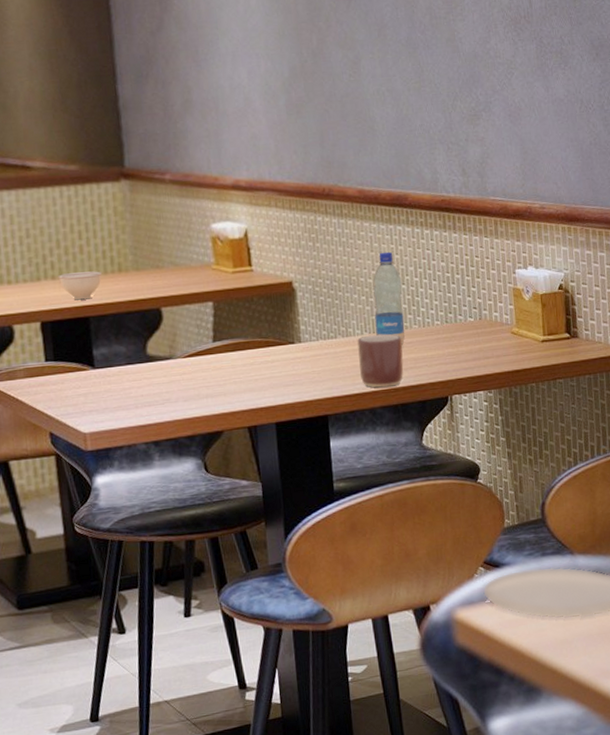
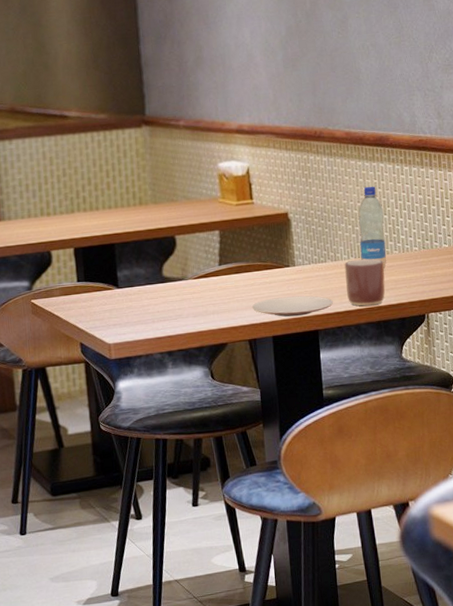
bowl: present [58,271,103,300] -> none [89,204,126,230]
plate: none [251,376,346,401] -> present [251,295,334,317]

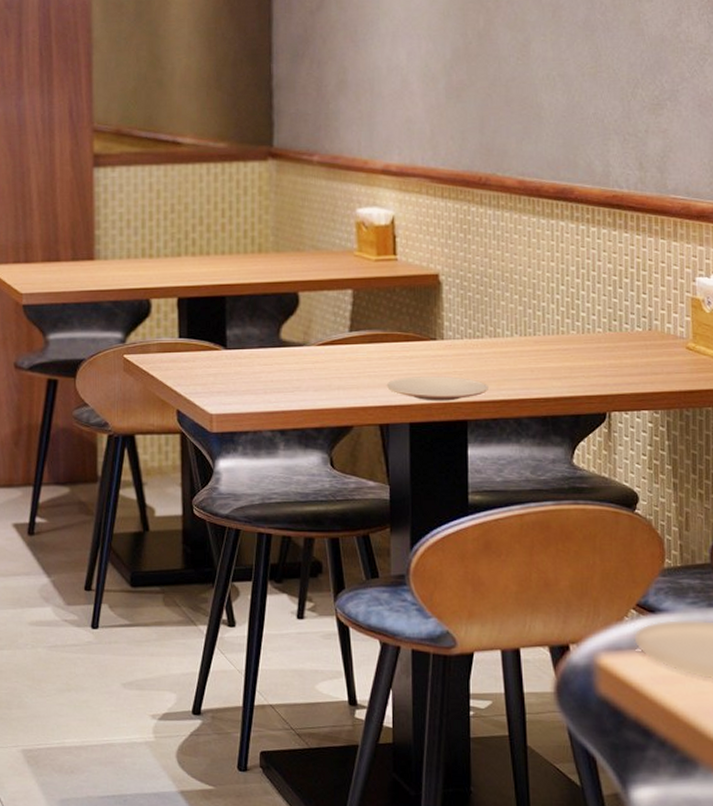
mug: present [344,258,385,306] -> none [506,337,557,396]
bottle: present [358,186,387,269] -> none [527,248,561,352]

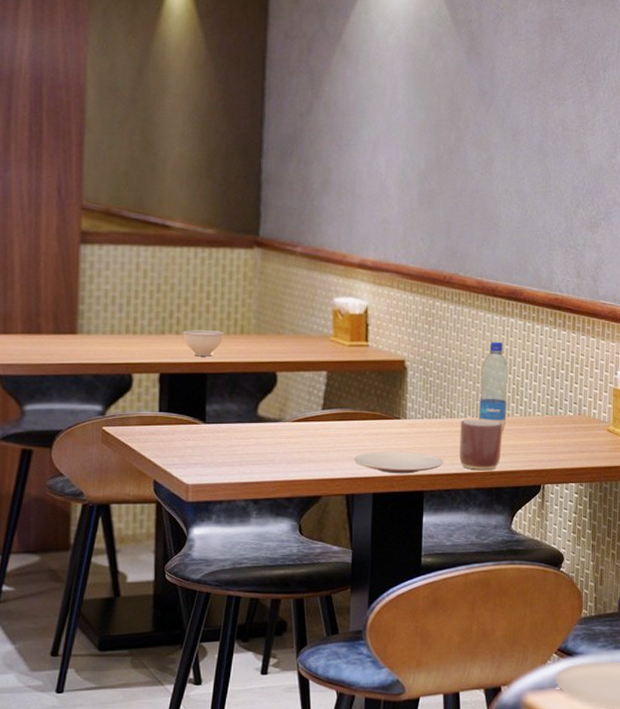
bowl: none [198,250,242,278] -> present [182,330,225,357]
mug: none [506,337,557,396] -> present [459,418,503,470]
bottle: none [527,248,561,352] -> present [479,341,509,432]

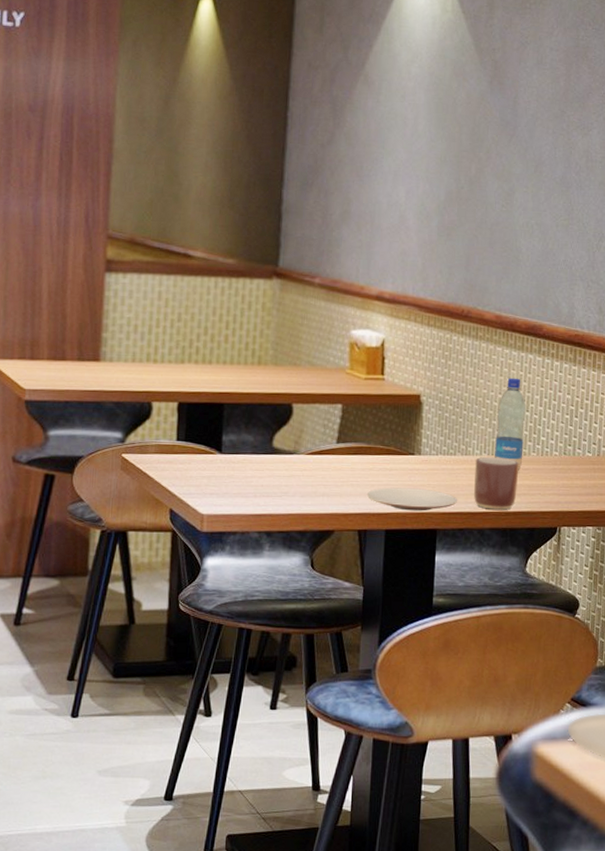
bowl: present [182,330,225,357] -> none [201,359,243,387]

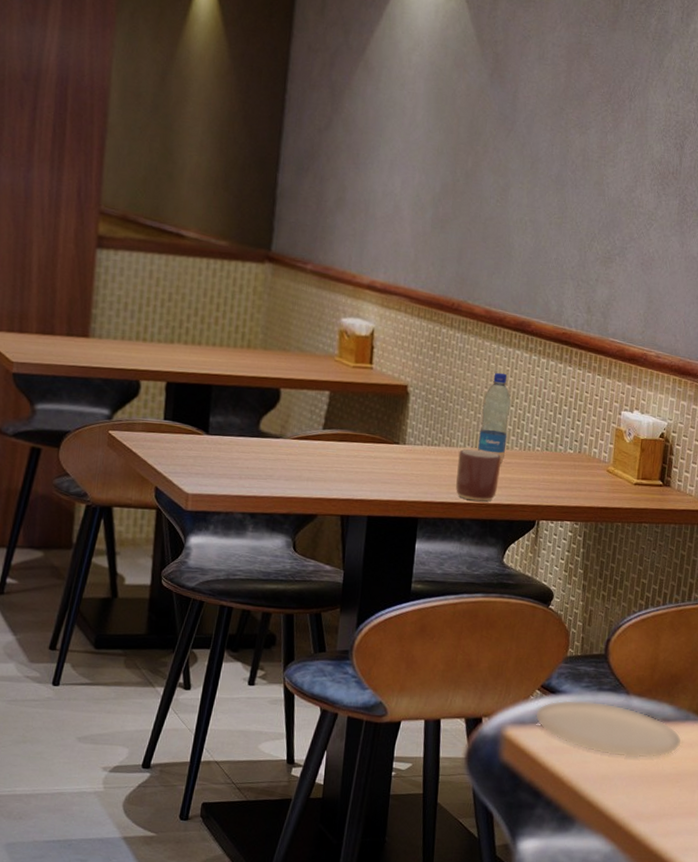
plate: present [366,487,458,511] -> none [350,475,441,500]

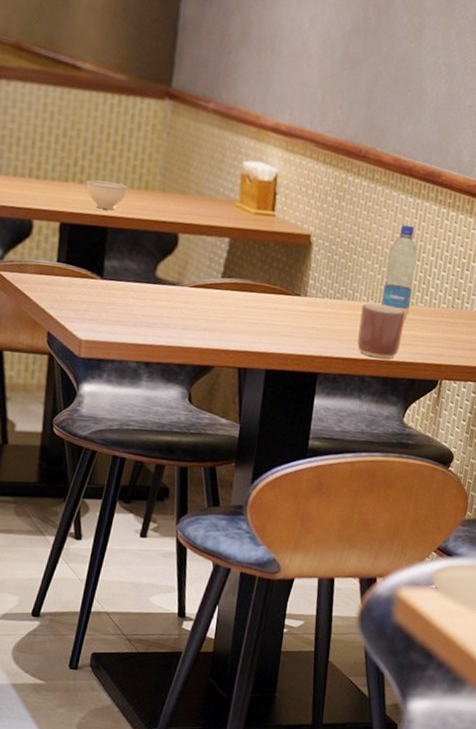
bowl: none [190,340,232,369] -> present [85,179,129,210]

